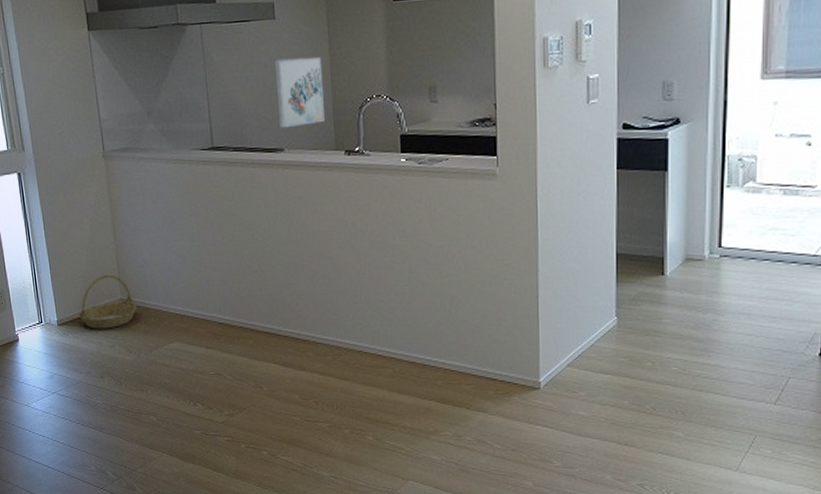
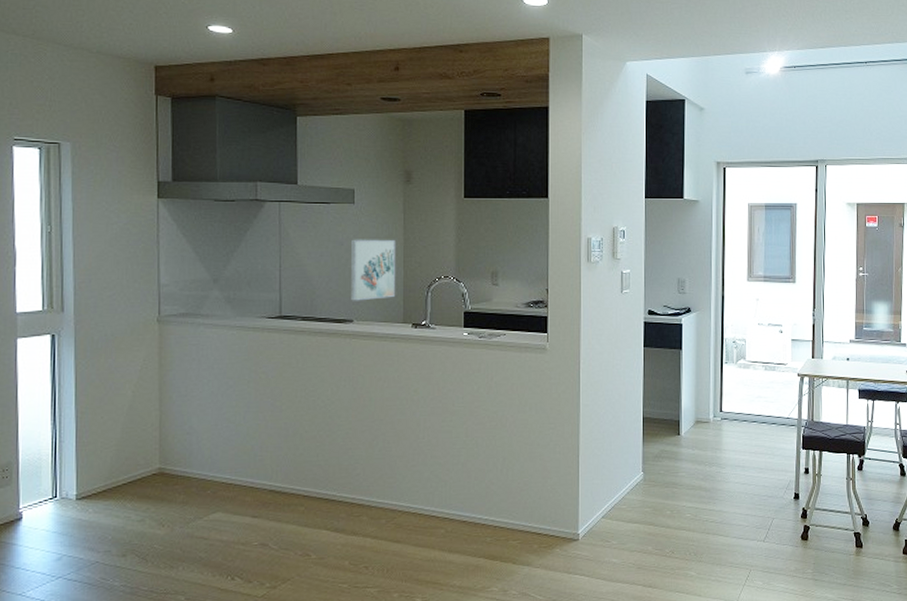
basket: present [78,274,137,329] -> none [104,442,177,502]

